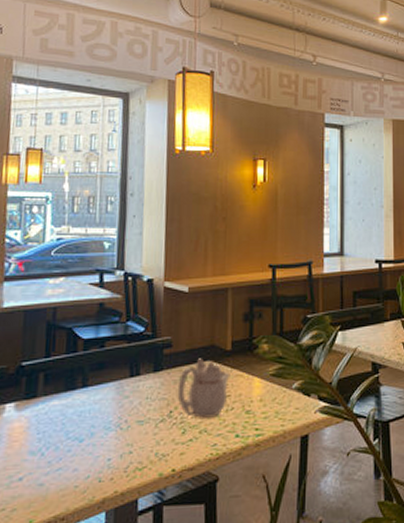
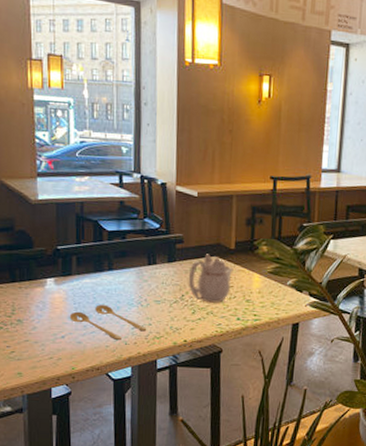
spoon: none [30,431,125,476] -> present [69,304,146,340]

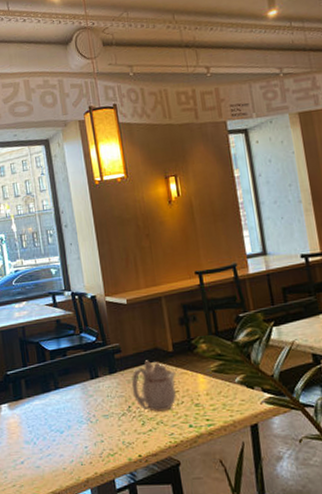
spoon: present [69,304,146,340] -> none [25,425,99,461]

